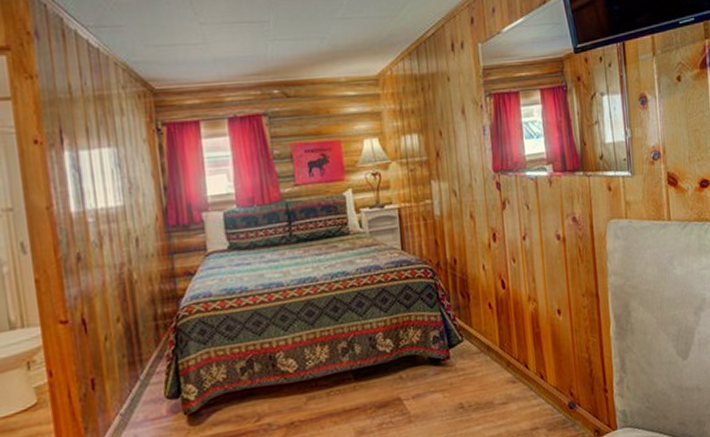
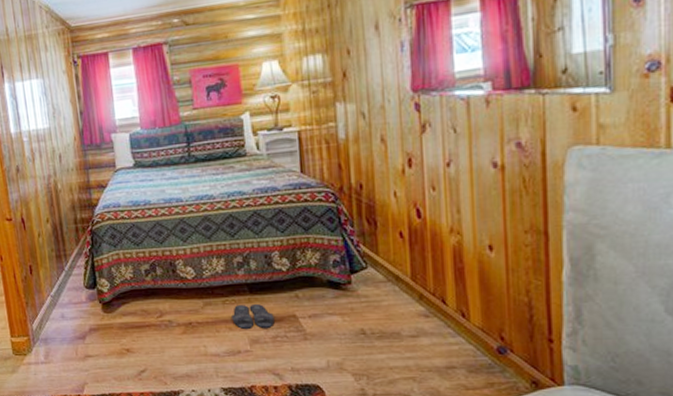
slippers: none [337,391,380,422] -> present [232,304,275,330]

